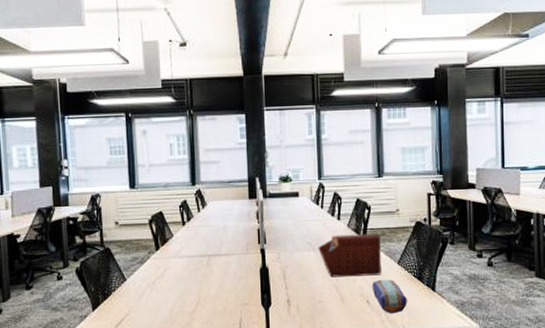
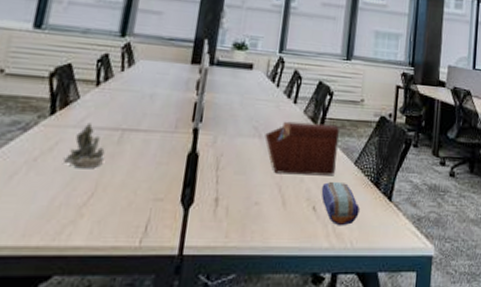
succulent planter: none [172,253,201,287] -> present [62,122,105,169]

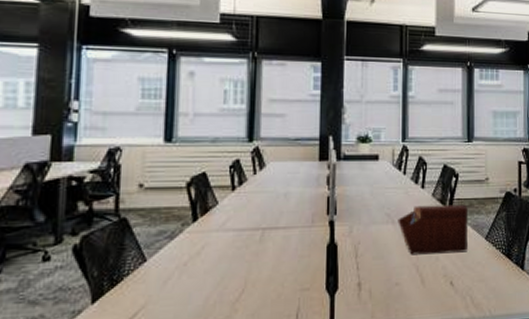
succulent planter: present [62,122,105,169] -> none [211,225,250,269]
pencil case: present [321,182,359,226] -> none [456,257,494,297]

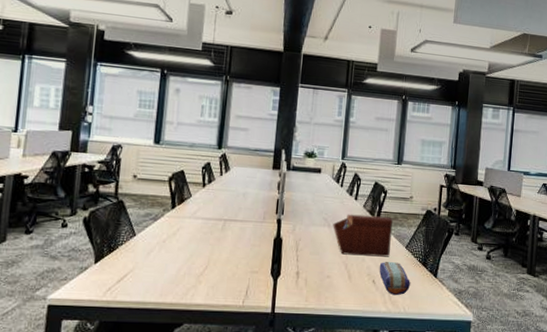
pencil case: none [456,257,494,297] -> present [379,262,410,296]

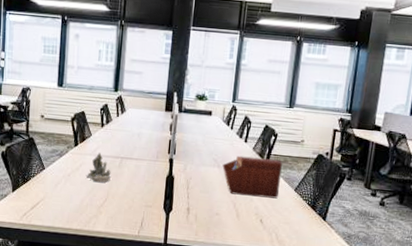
succulent planter: none [183,215,214,249] -> present [85,152,112,183]
pencil case: present [379,262,410,296] -> none [267,203,298,236]

